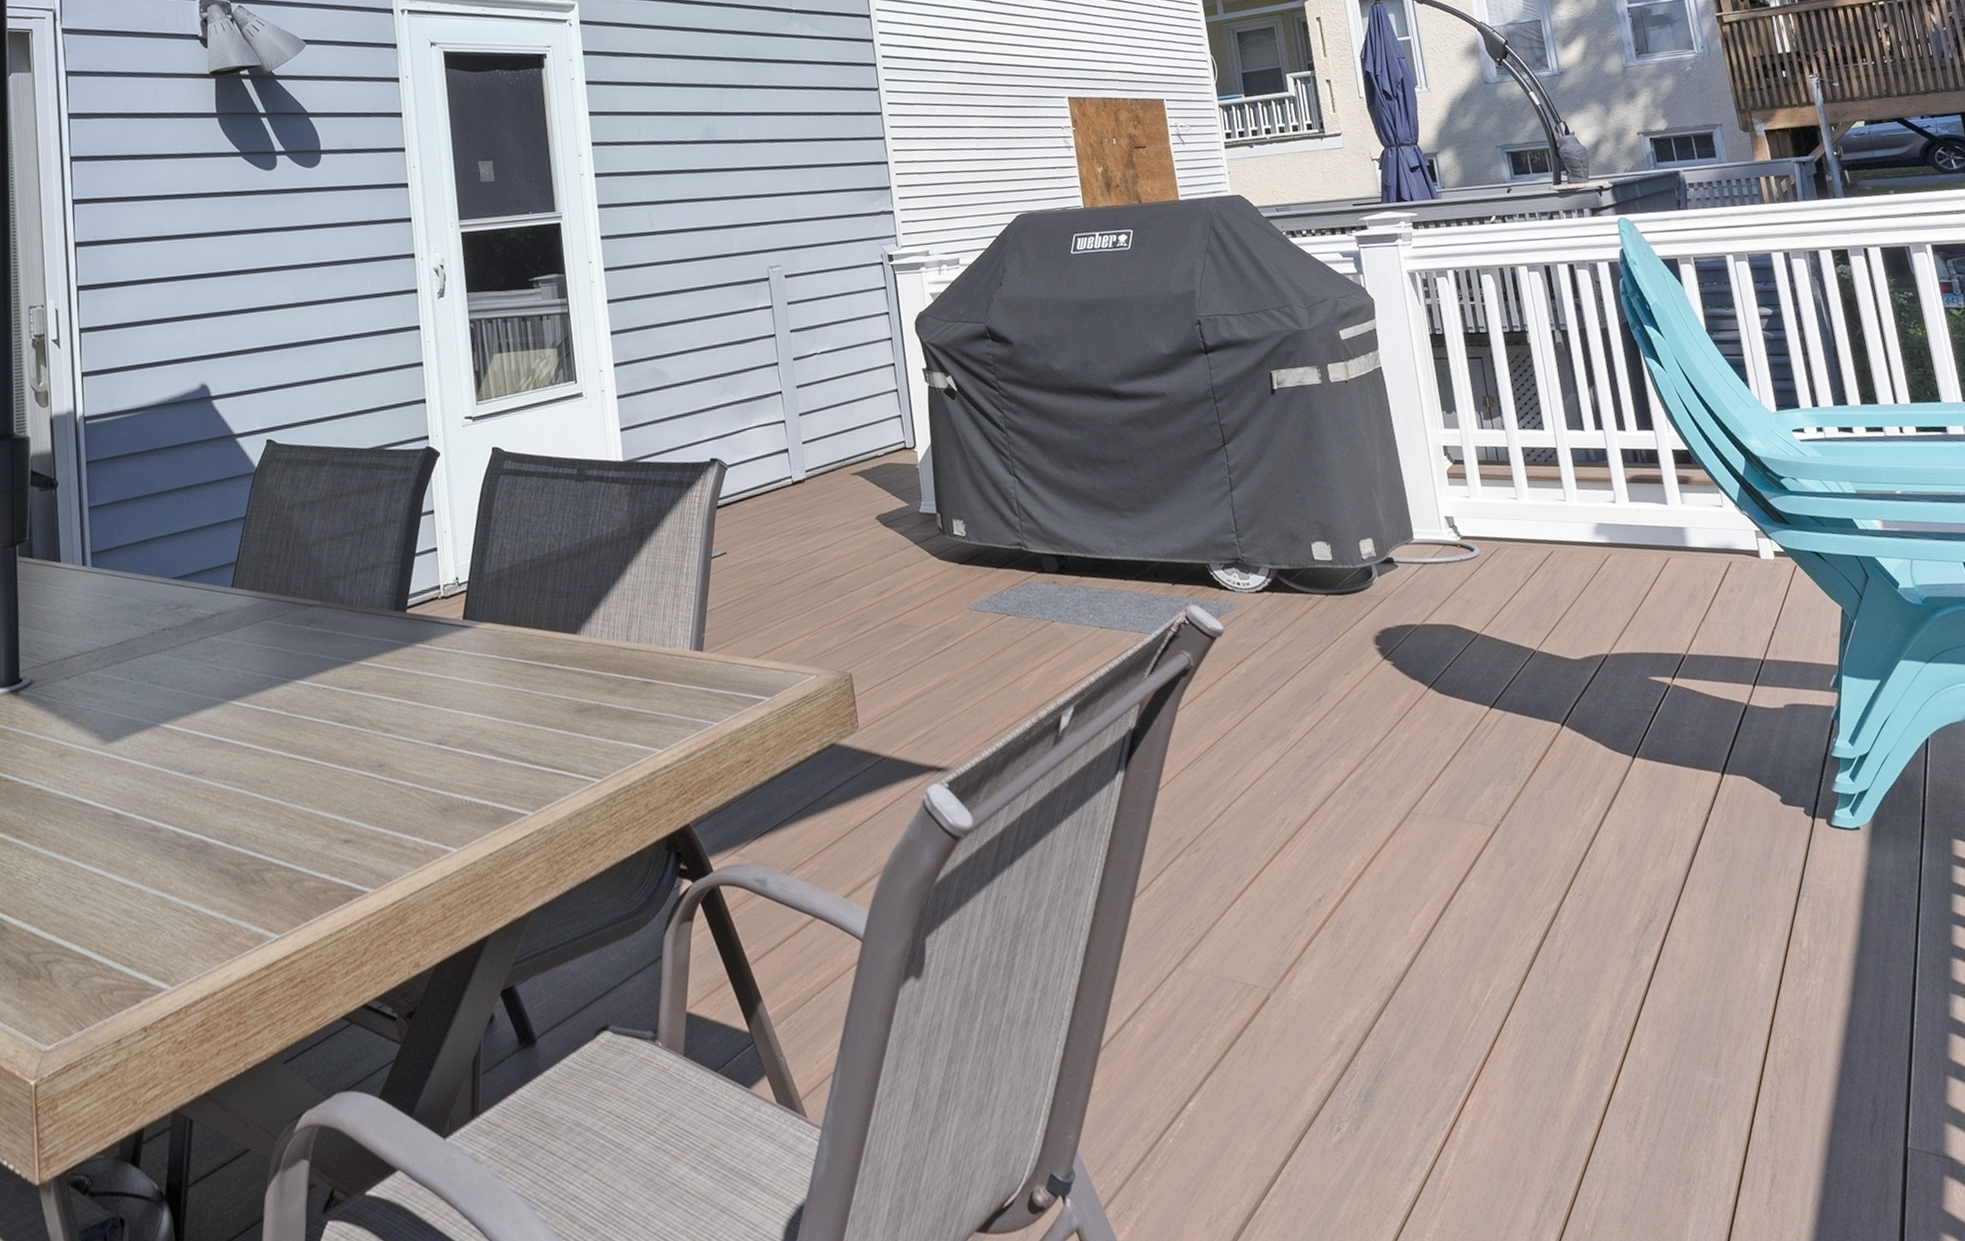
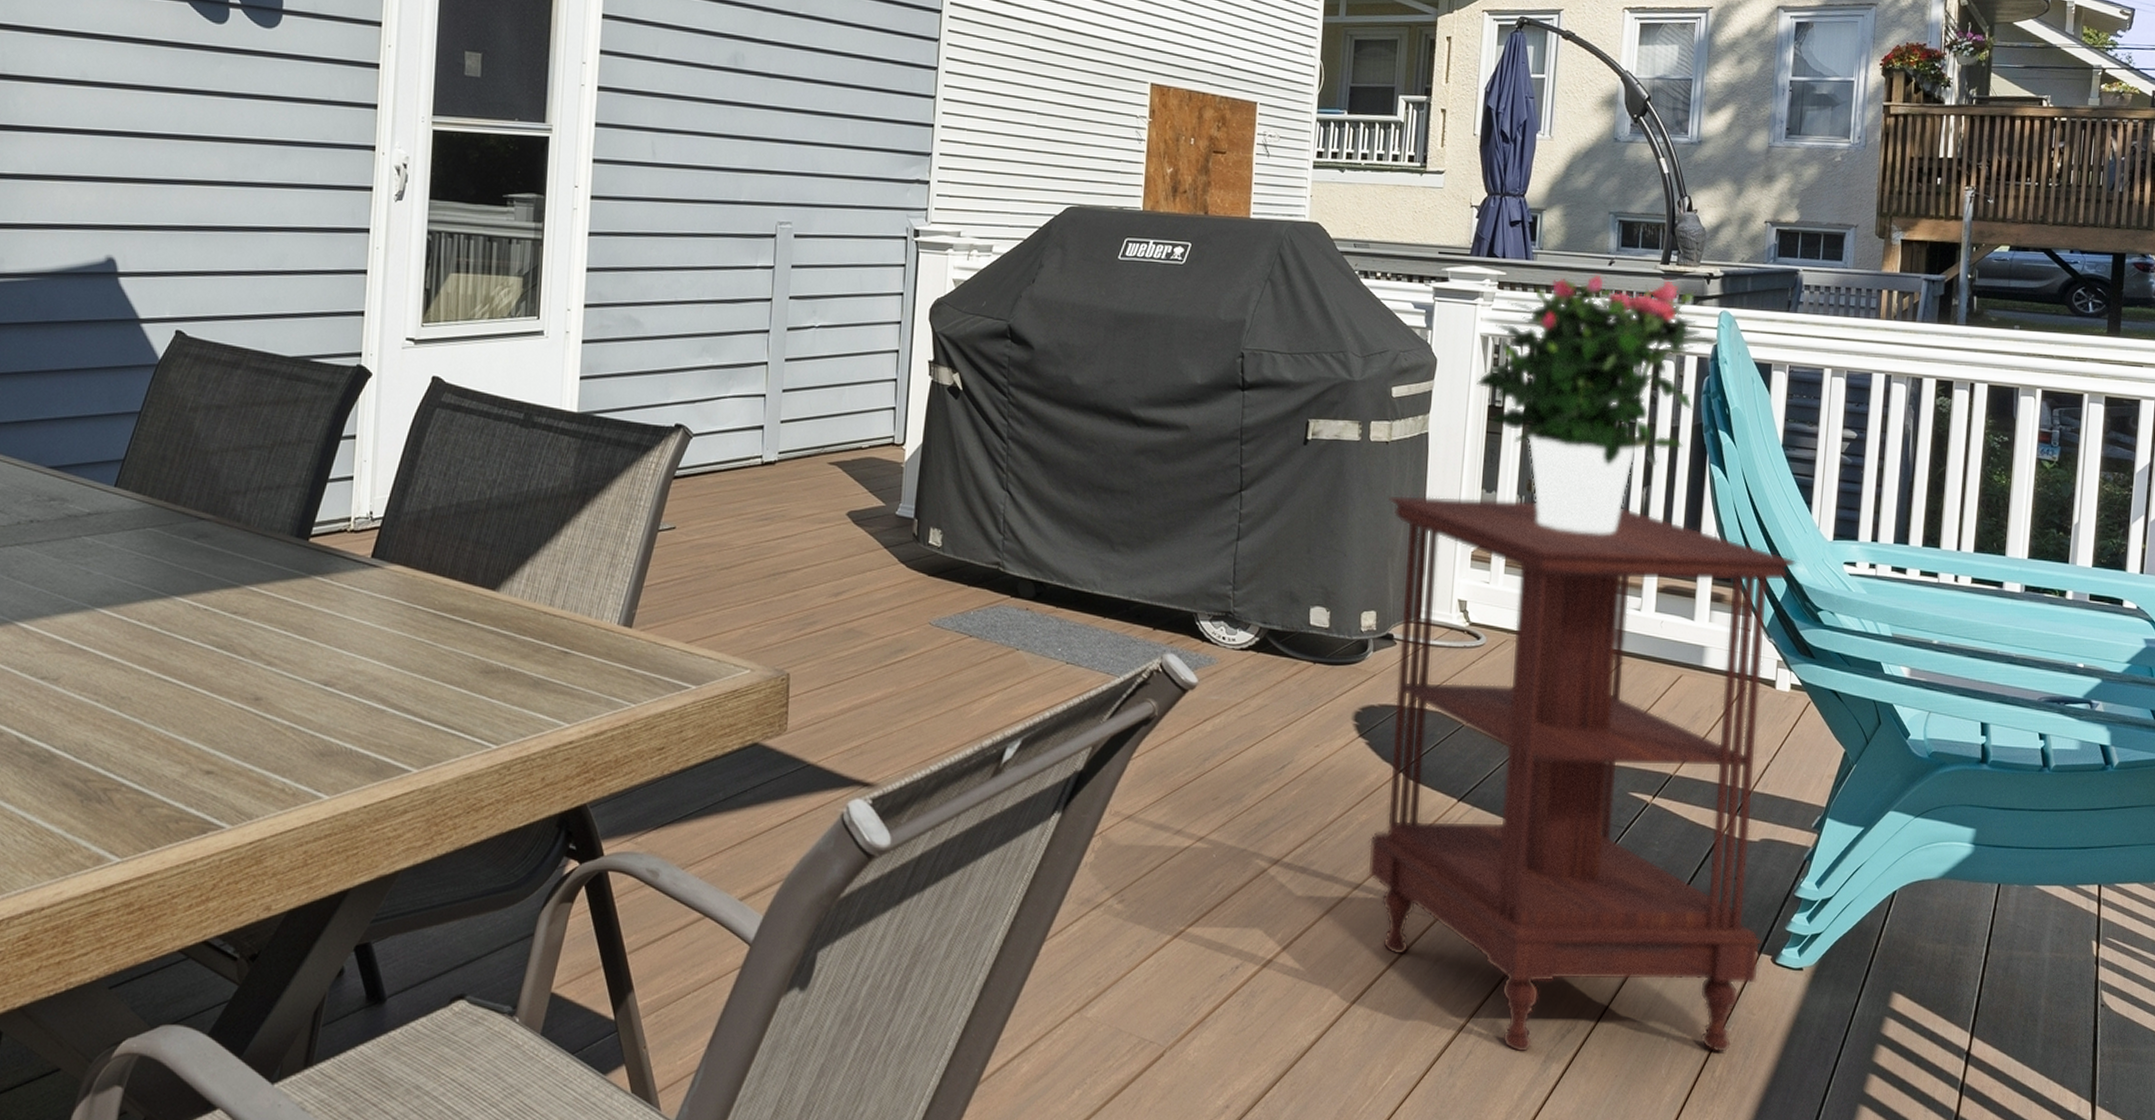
side table: none [1359,408,1819,950] -> present [1369,495,1796,1054]
potted flower: none [1414,197,1625,439] -> present [1477,274,1720,534]

